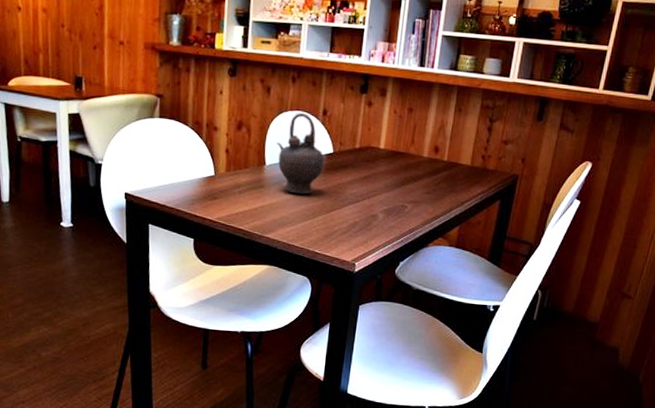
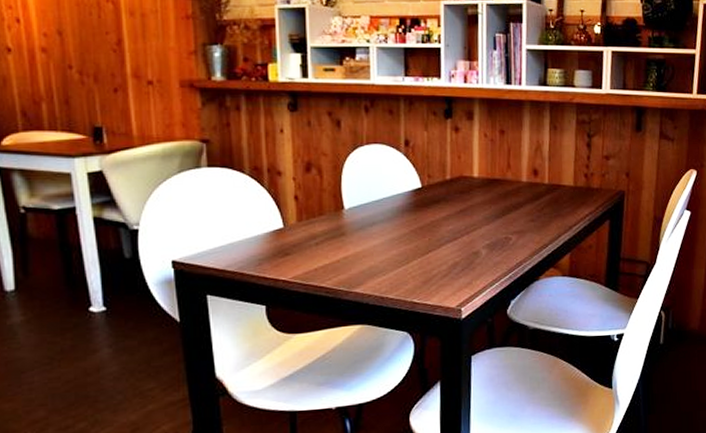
teapot: present [276,113,324,195] -> none [354,146,412,239]

